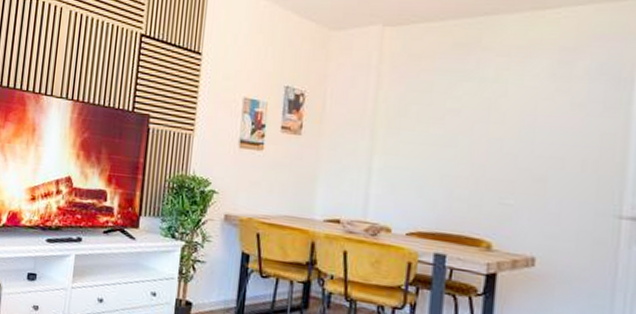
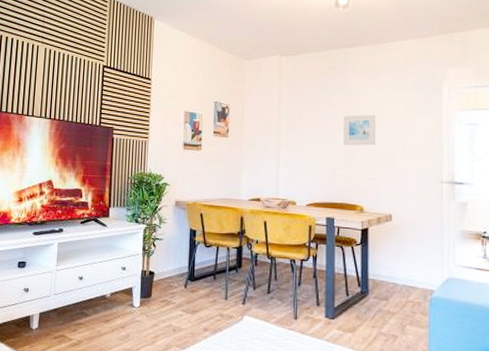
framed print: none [468,112,521,158] -> present [343,114,375,146]

